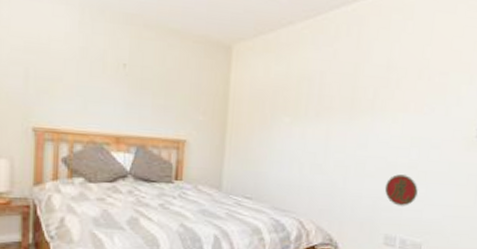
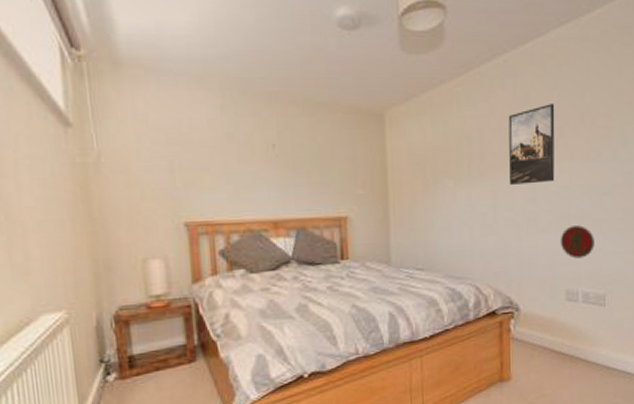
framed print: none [342,55,396,130] -> present [508,104,555,185]

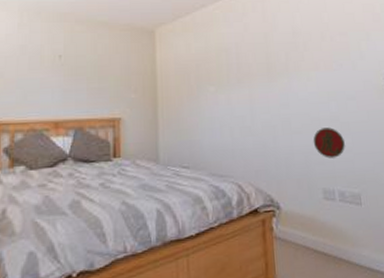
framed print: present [508,104,555,185] -> none [260,23,304,91]

